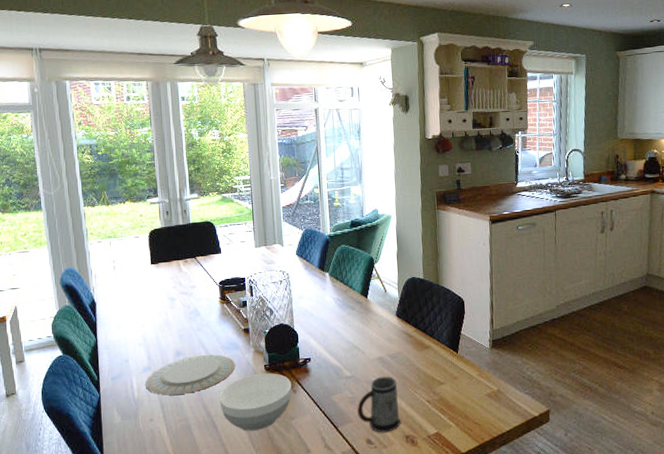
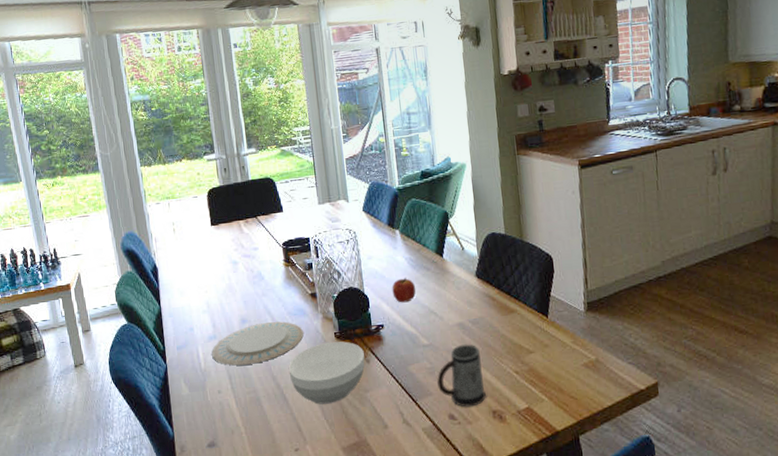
fruit: none [320,315,342,339] -> present [392,277,416,303]

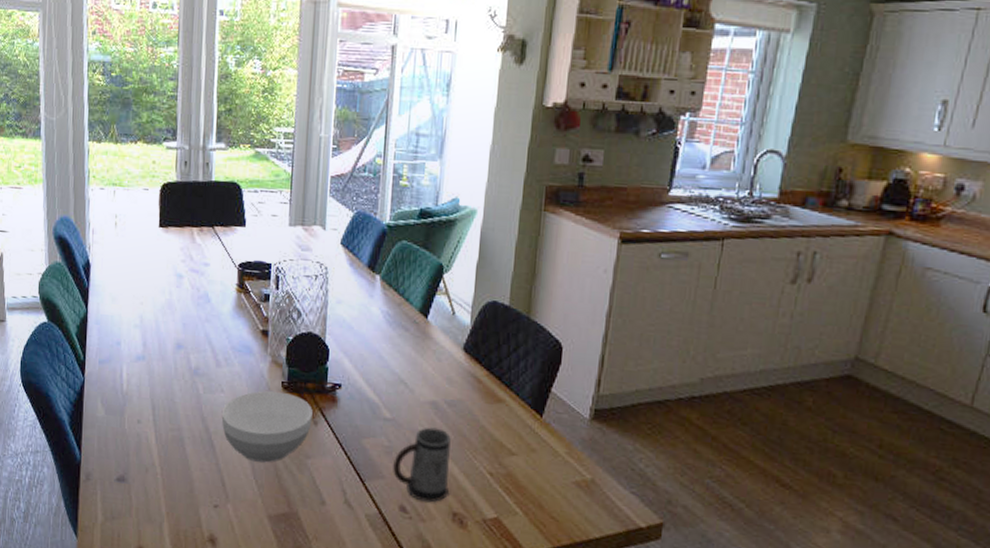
plate: present [211,321,304,366] -> none [137,352,246,399]
fruit: present [392,277,416,303] -> none [358,333,388,364]

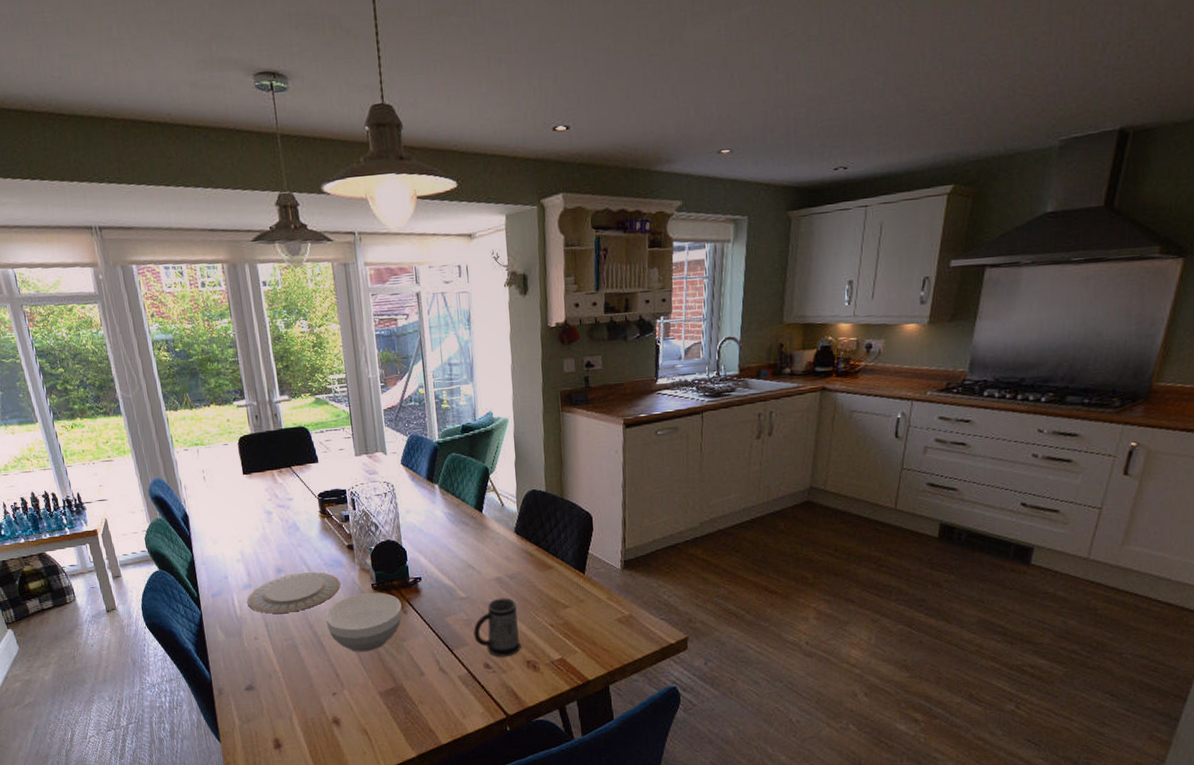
plate: none [137,352,246,399] -> present [247,571,340,614]

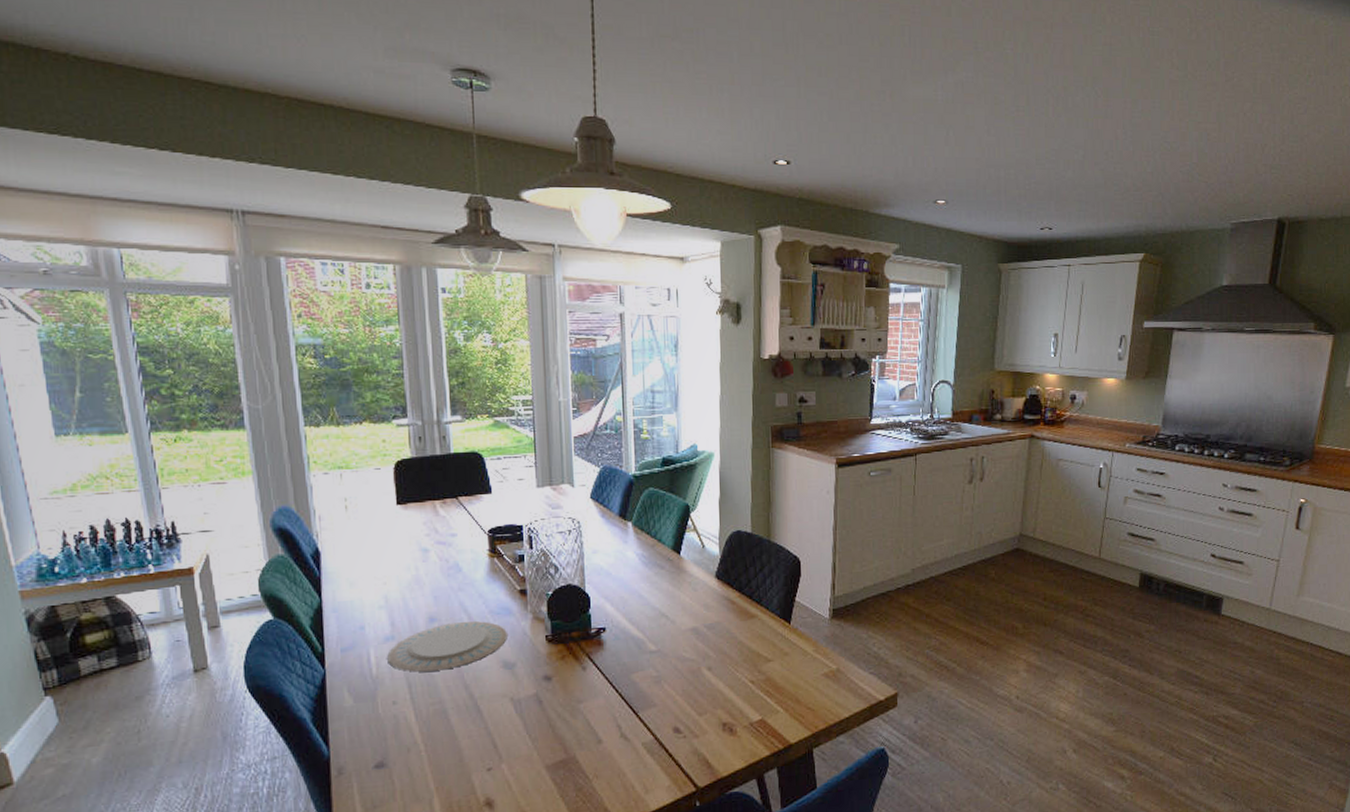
bowl: present [325,592,402,652] -> none [485,645,580,717]
mug: present [473,598,522,657] -> none [663,651,718,720]

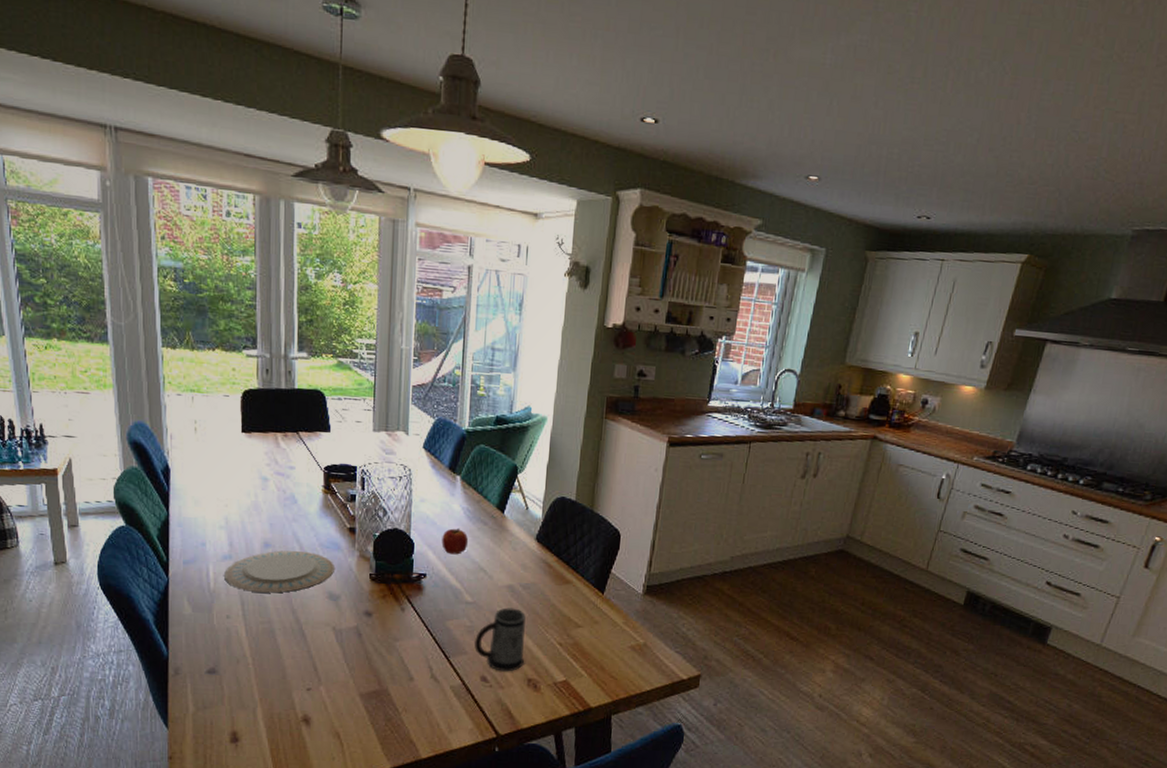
fruit: none [618,575,647,604] -> present [441,527,469,555]
mug: none [663,651,718,720] -> present [474,607,526,672]

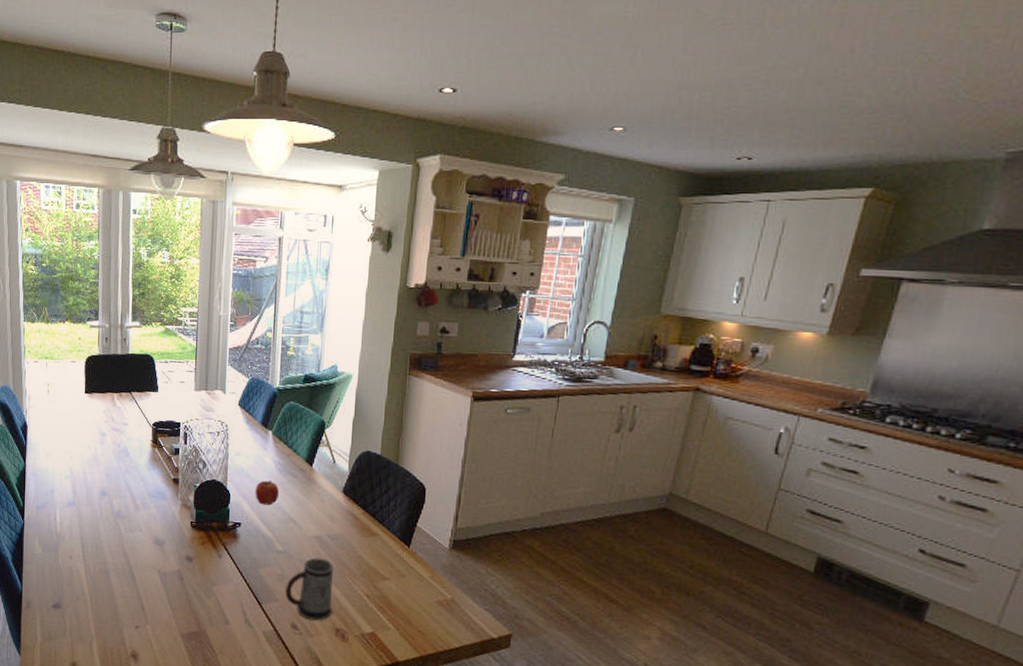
plate: present [224,550,334,593] -> none [68,498,160,537]

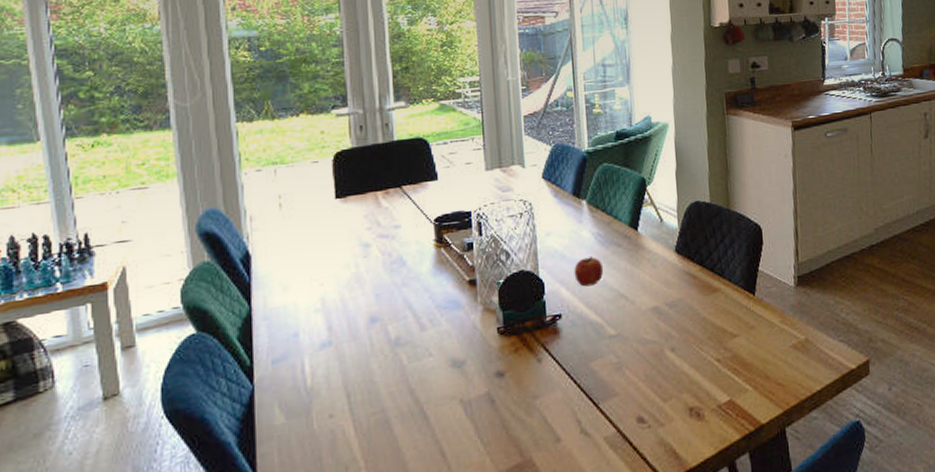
mug: present [285,557,333,621] -> none [624,331,683,407]

